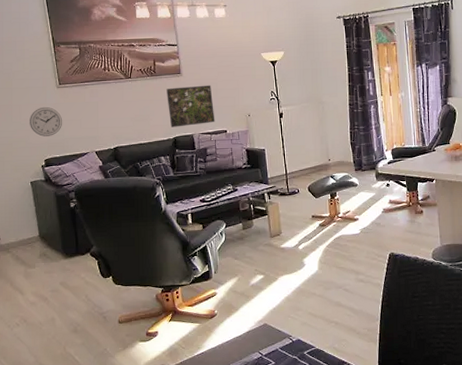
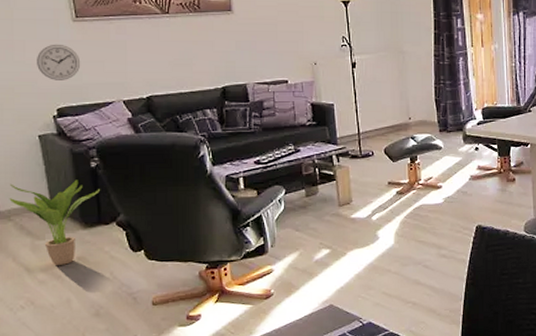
potted plant: none [8,218,77,290] -> present [9,180,100,266]
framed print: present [166,85,215,128] -> none [214,25,274,75]

